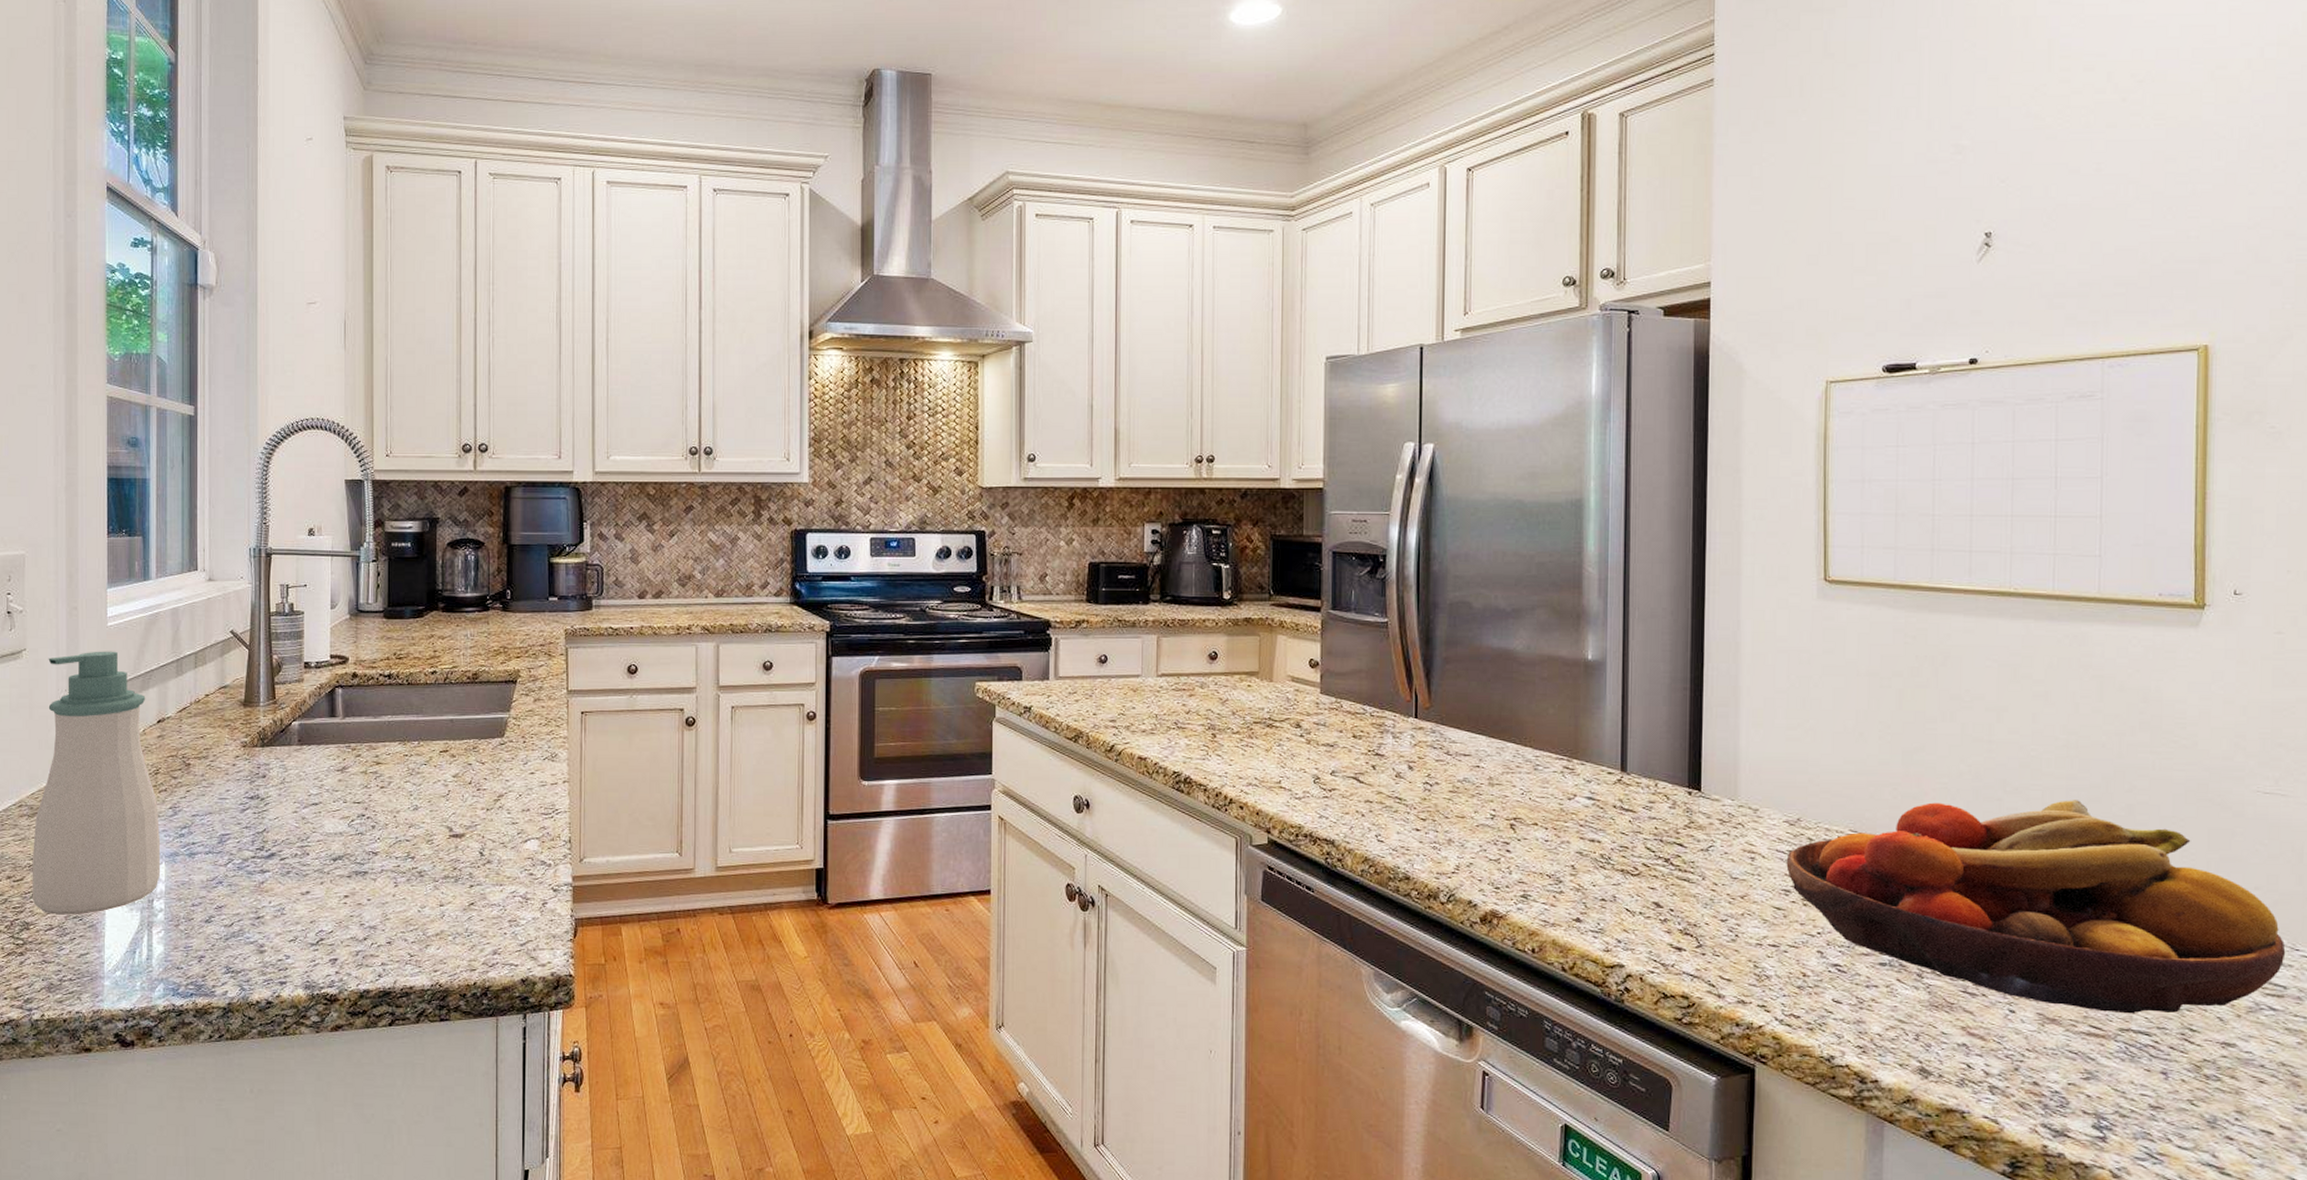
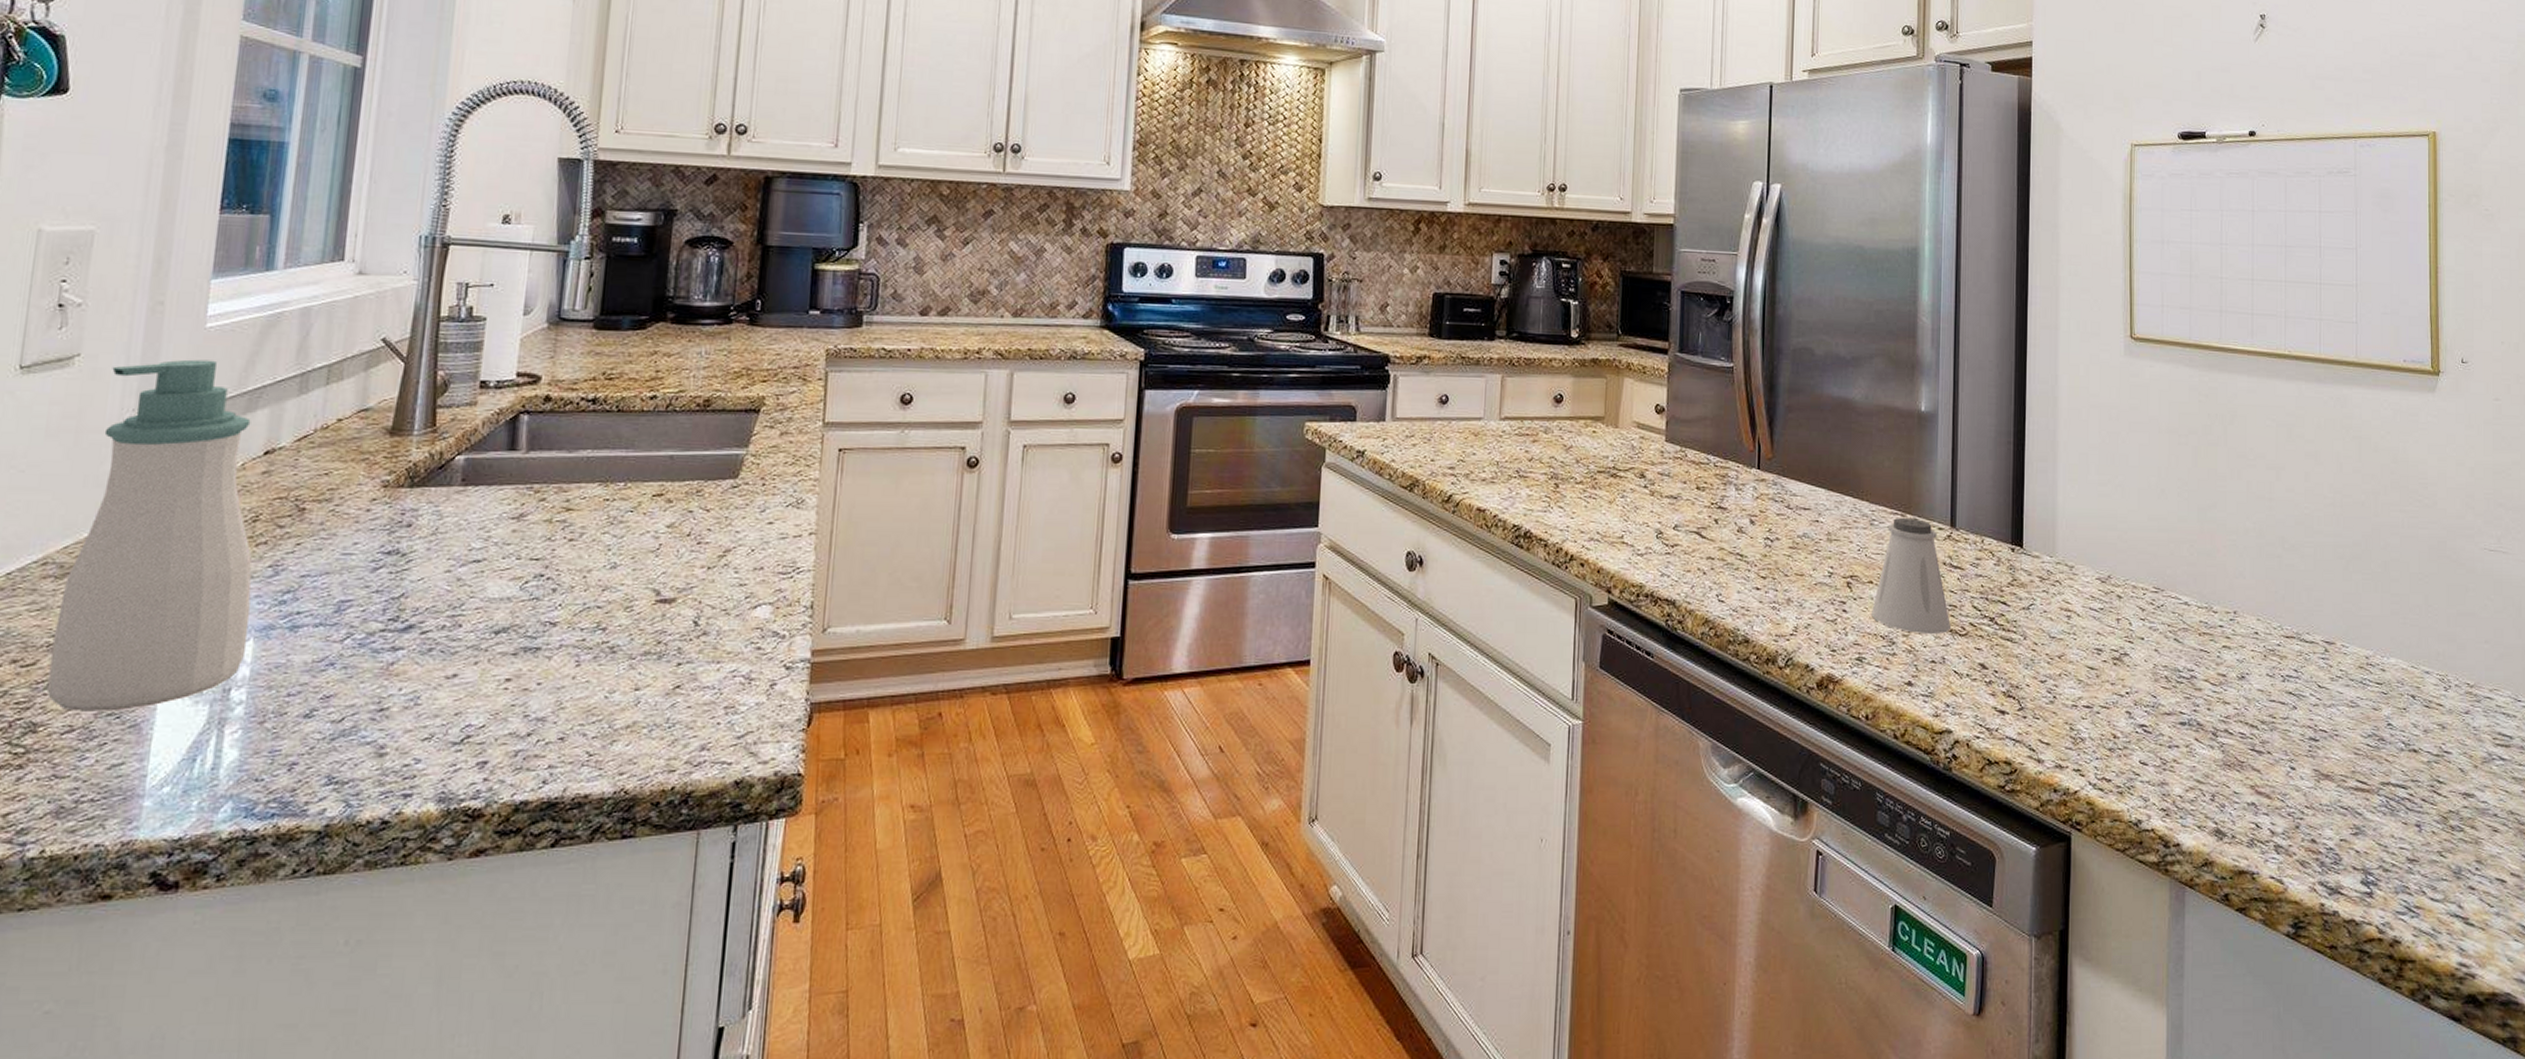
saltshaker: none [1537,762,1622,874] -> present [1872,517,1951,635]
fruit bowl: present [1786,800,2286,1014] -> none [2098,557,2511,768]

